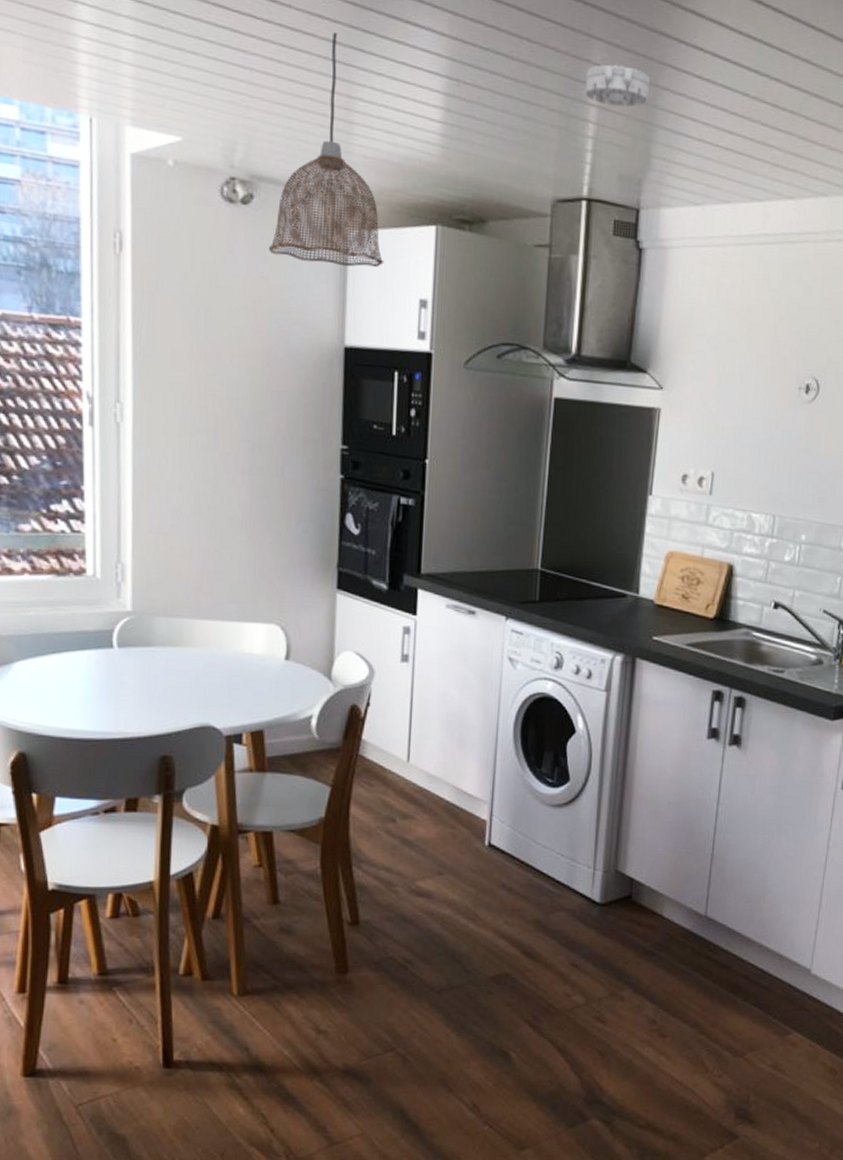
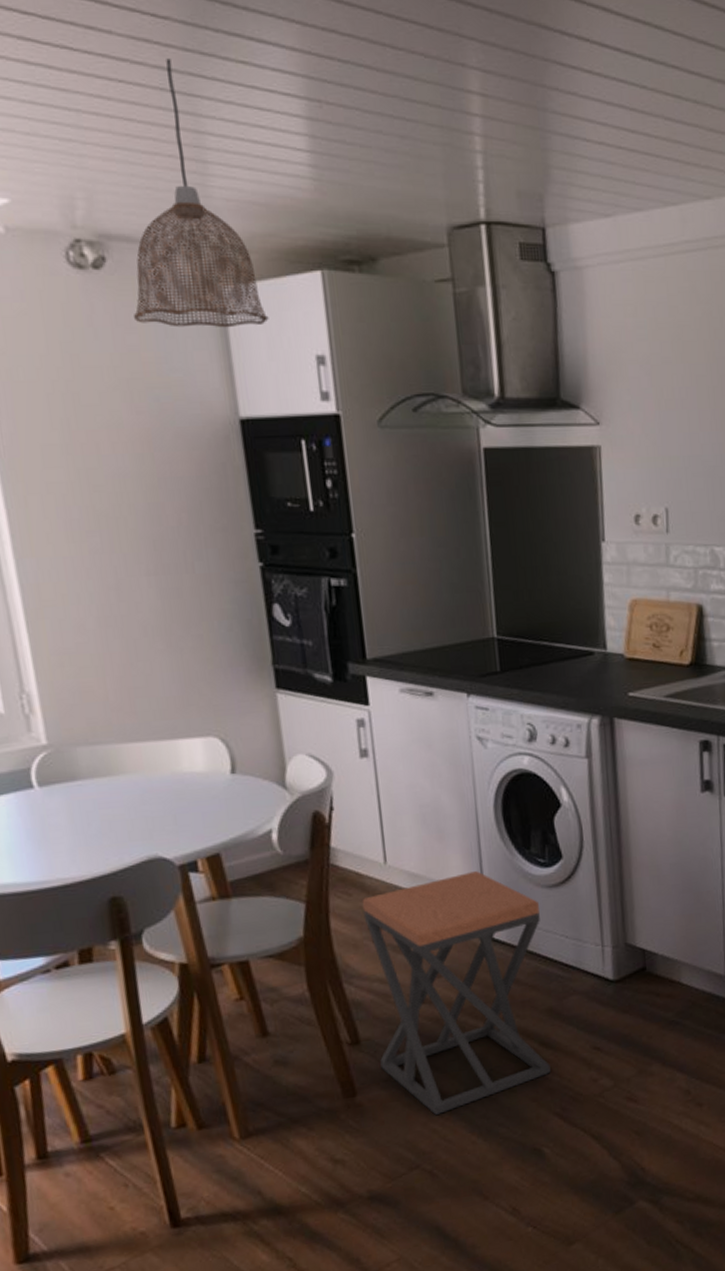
stool: none [374,780,541,1003] -> present [362,870,551,1115]
smoke detector: present [584,63,651,107] -> none [462,65,537,114]

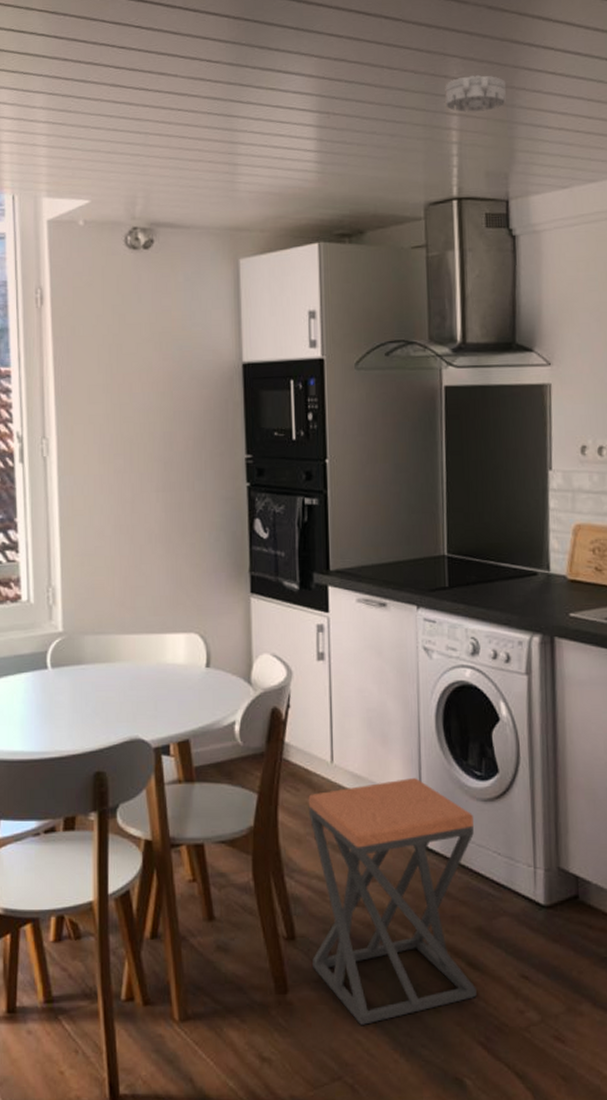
pendant lamp: present [132,58,269,328] -> none [169,91,273,292]
smoke detector: none [462,65,537,114] -> present [444,74,507,112]

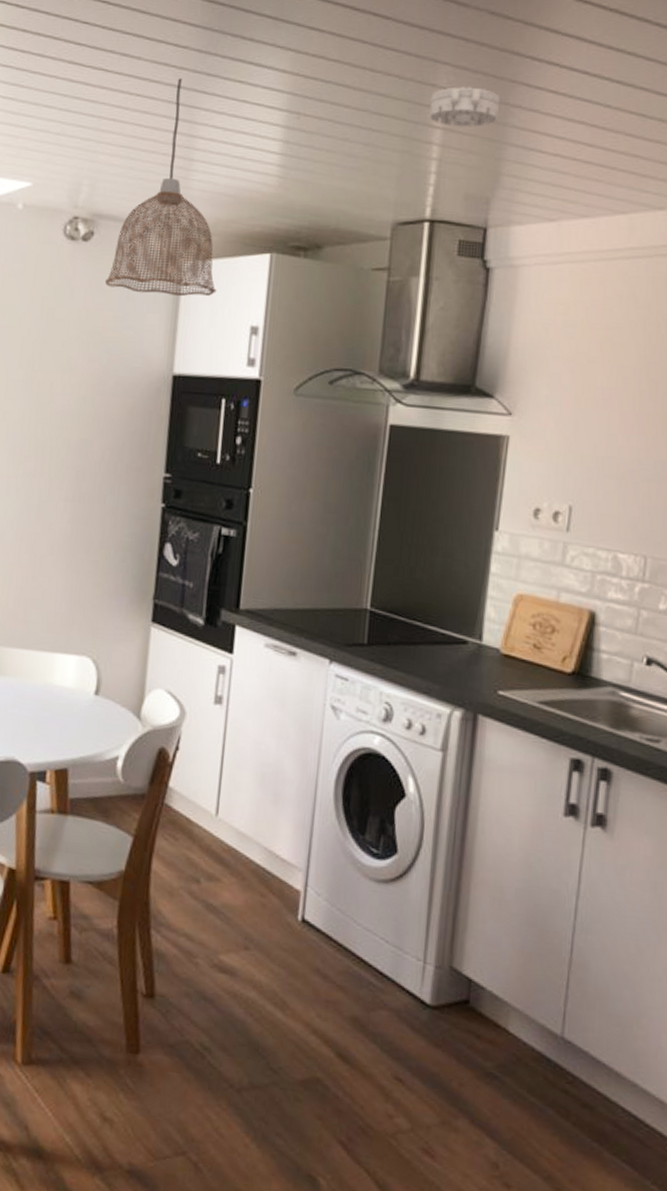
pendant lamp: none [169,91,273,292] -> present [104,78,217,297]
stool: present [308,777,477,1025] -> none [169,844,363,1102]

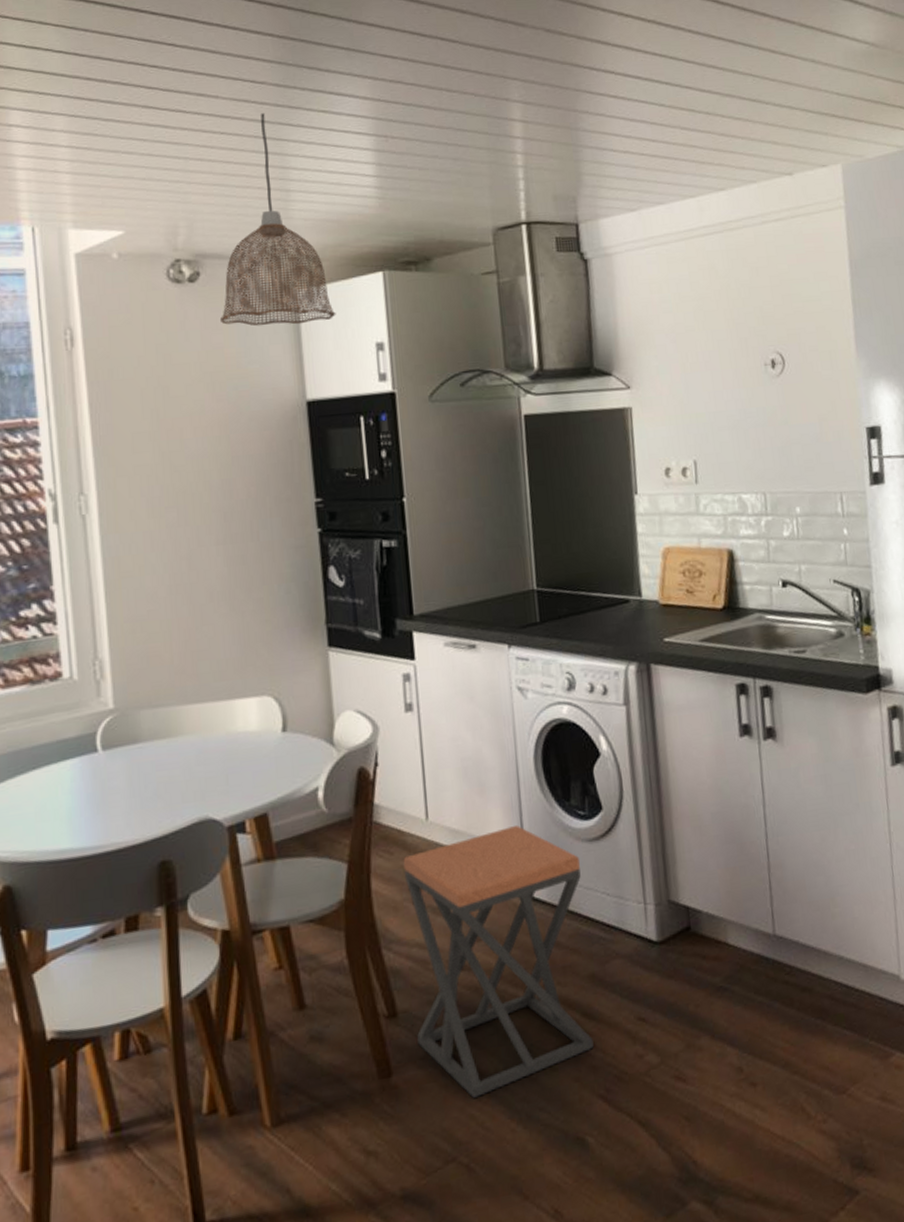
stool: none [169,844,363,1102] -> present [403,824,594,1098]
smoke detector: present [428,86,501,127] -> none [506,97,570,136]

